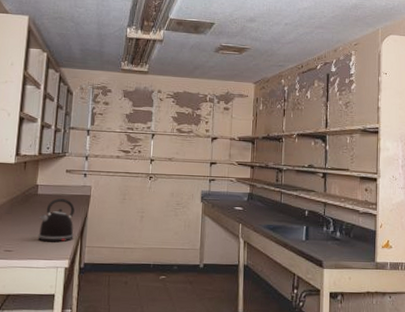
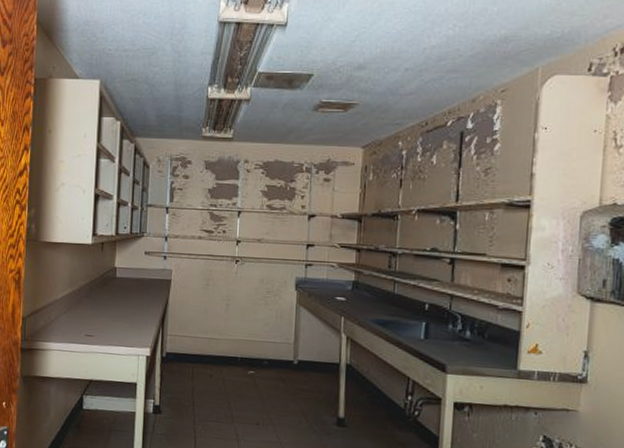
kettle: present [38,198,75,243] -> none [118,282,155,329]

